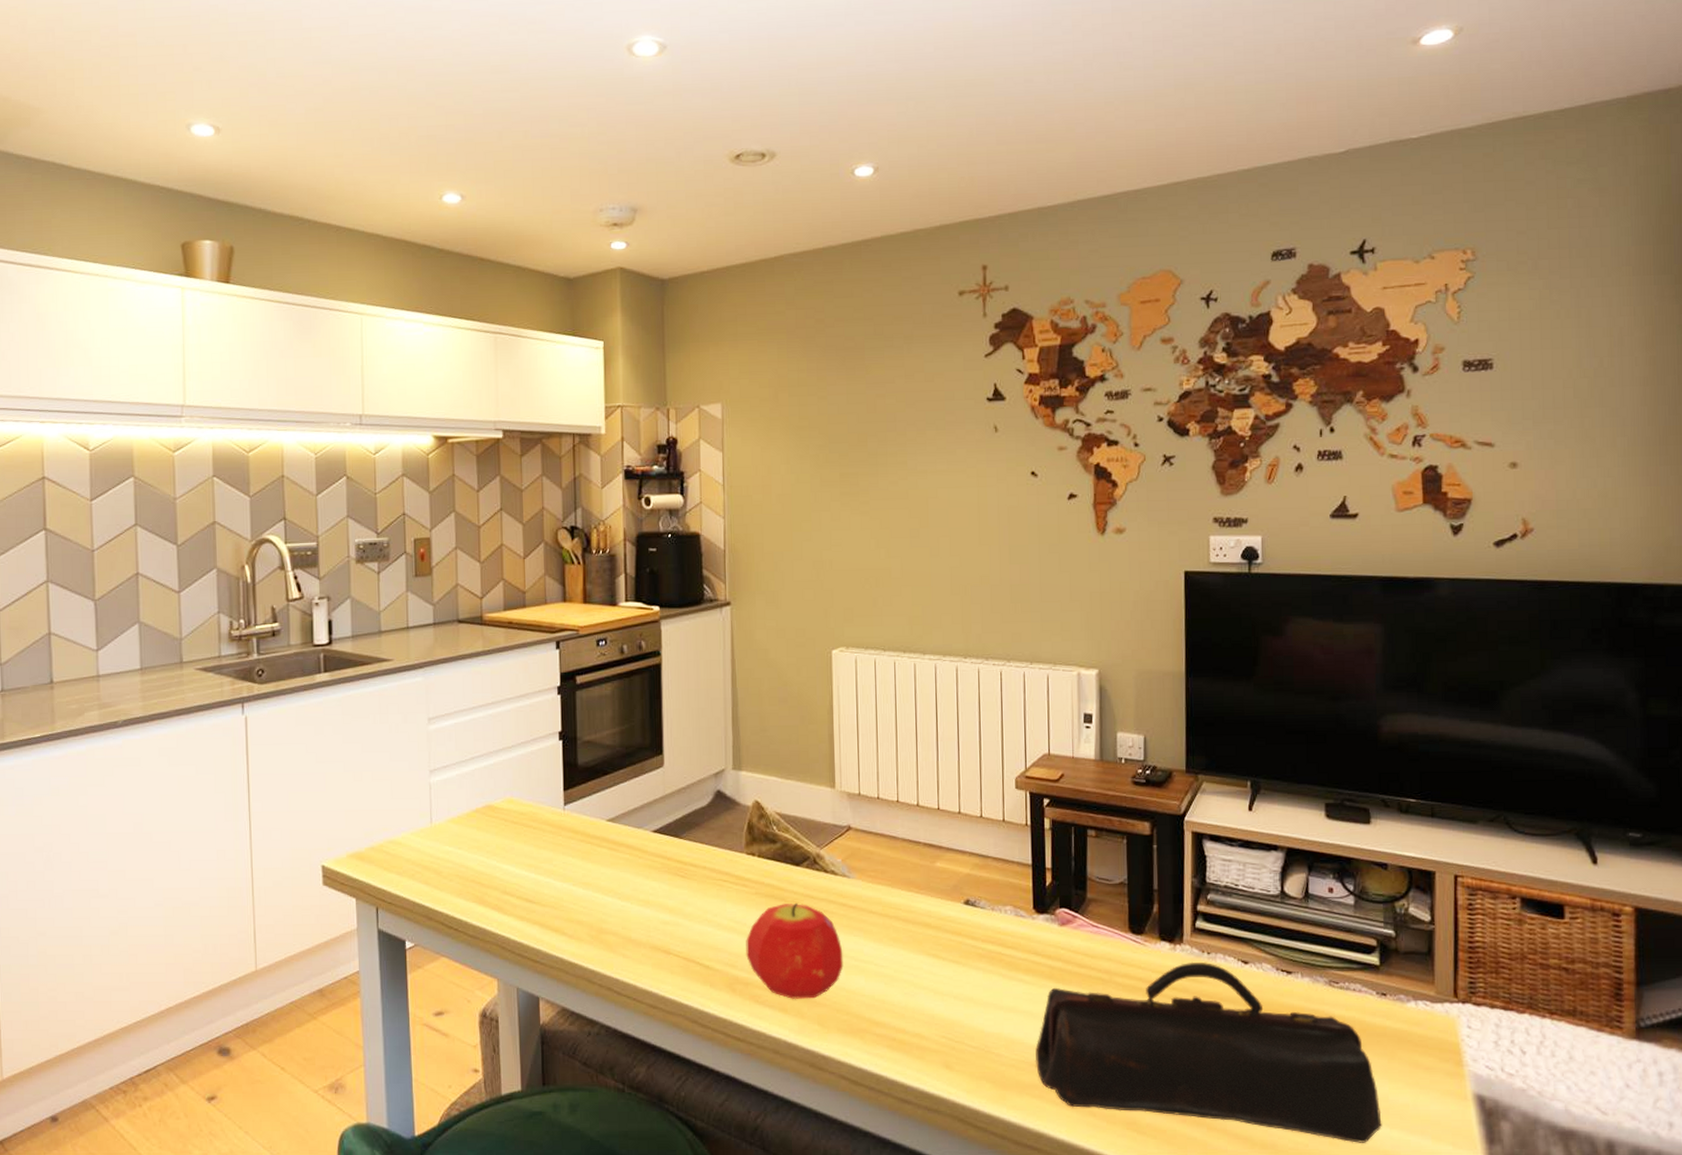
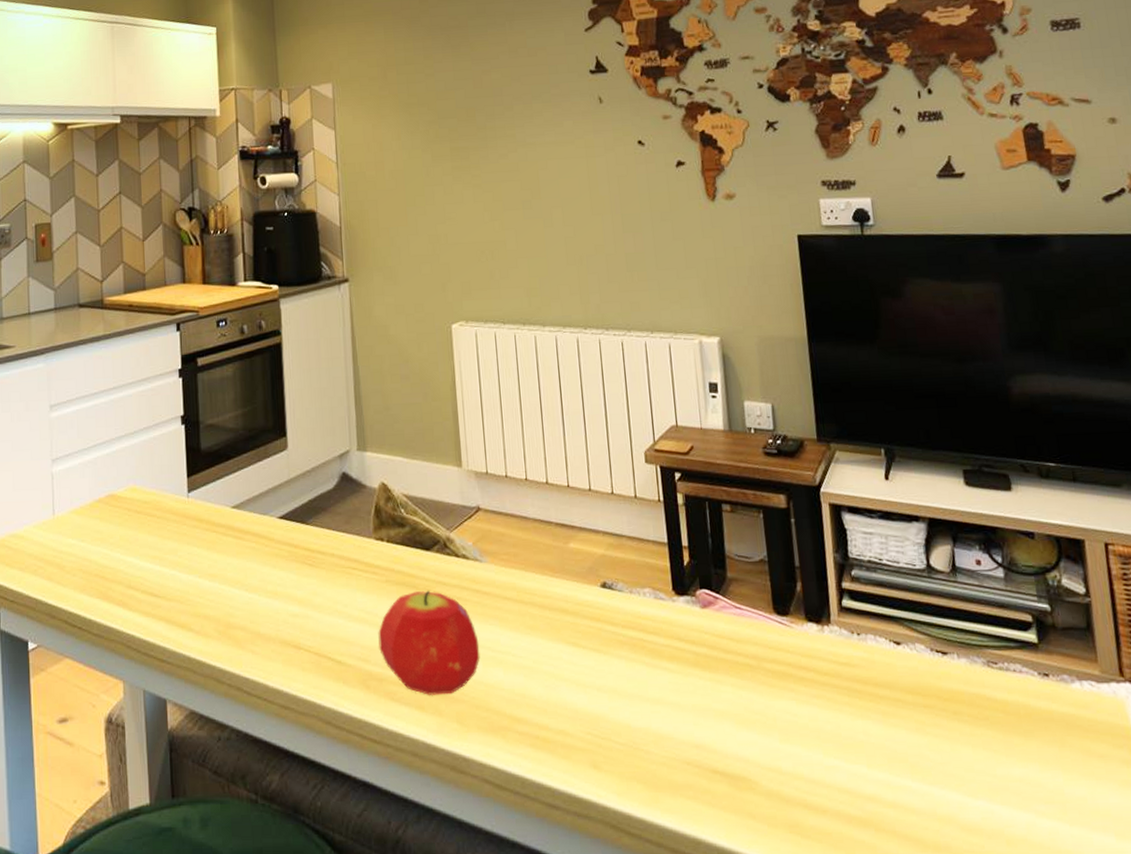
pencil case: present [1035,961,1382,1143] -> none [686,643,1061,843]

